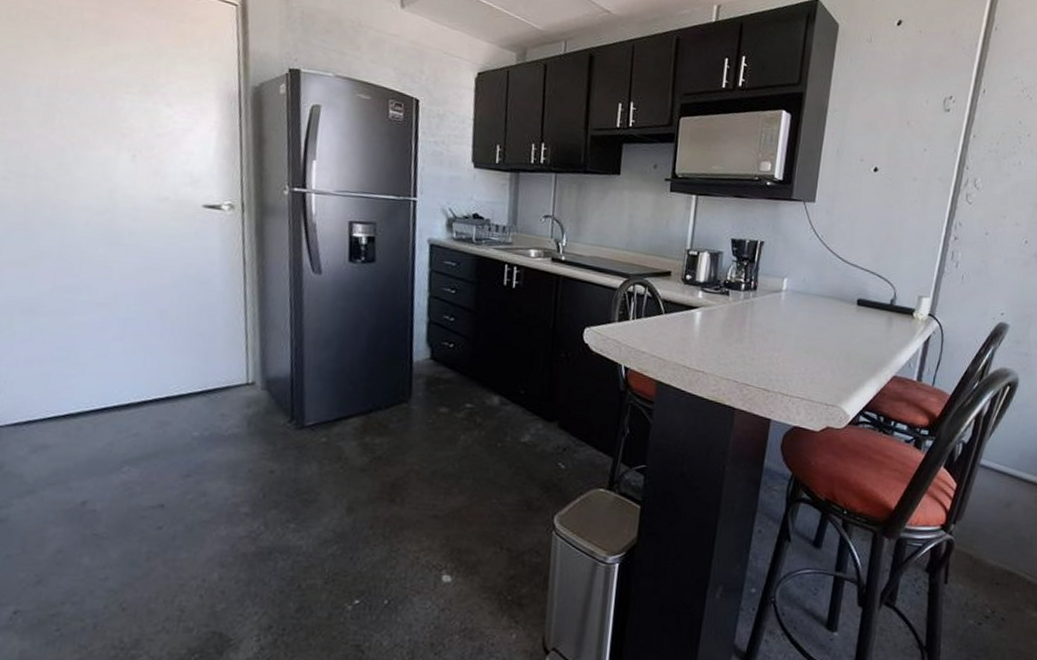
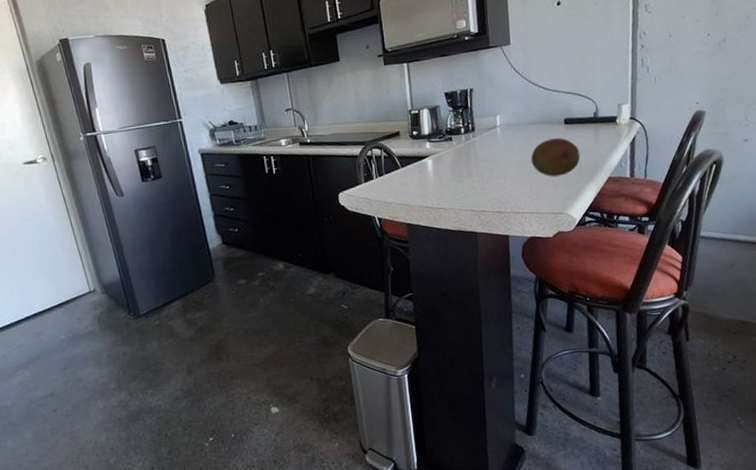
fruit: none [812,318,868,363] -> present [531,138,581,177]

